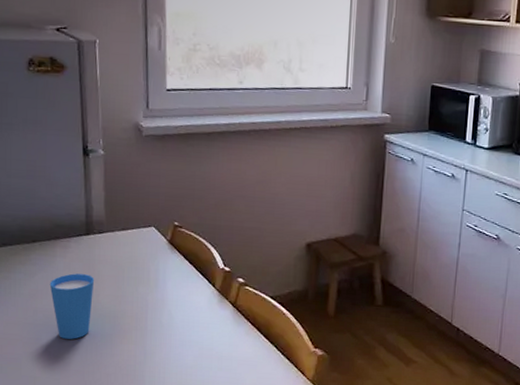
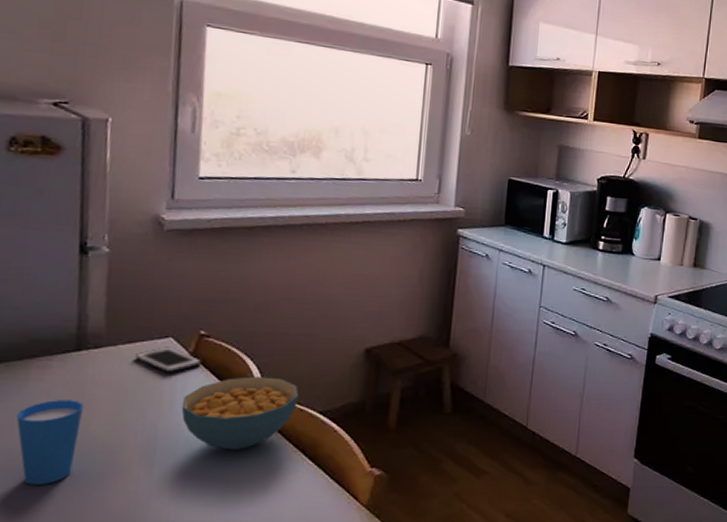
cell phone: none [128,234,177,256] -> present [135,347,201,372]
cereal bowl: none [164,262,254,324] -> present [181,376,299,450]

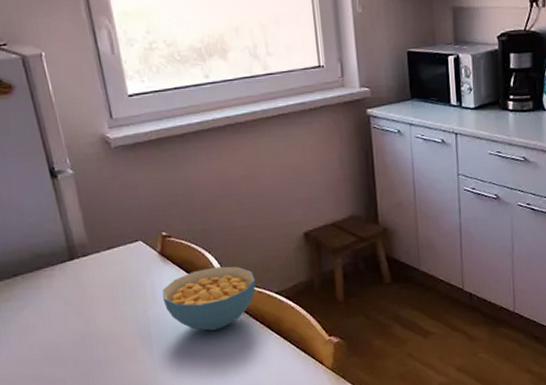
cup: present [16,400,85,485] -> none [40,300,93,370]
cell phone: present [135,347,201,372] -> none [116,249,169,271]

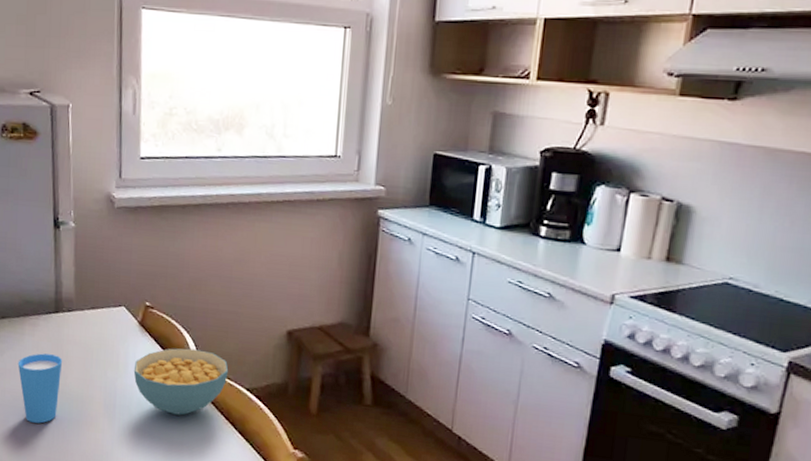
cup: none [40,300,93,370] -> present [17,353,63,424]

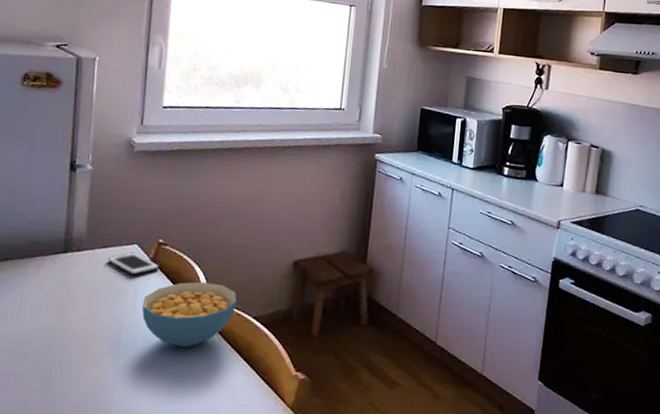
cup: present [17,353,63,424] -> none [17,294,68,367]
cell phone: none [97,314,147,339] -> present [108,252,159,275]

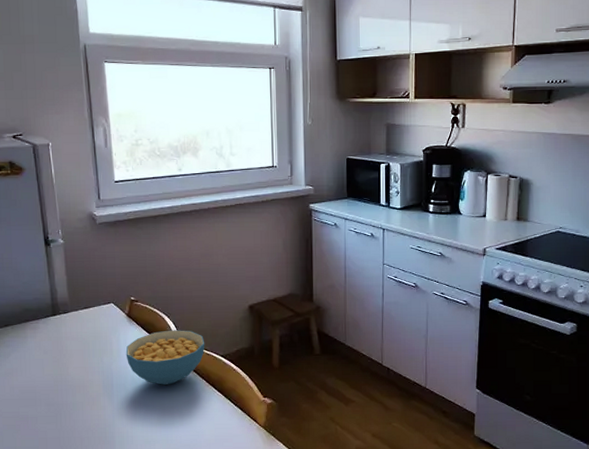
cell phone: present [108,252,159,275] -> none [91,310,134,329]

